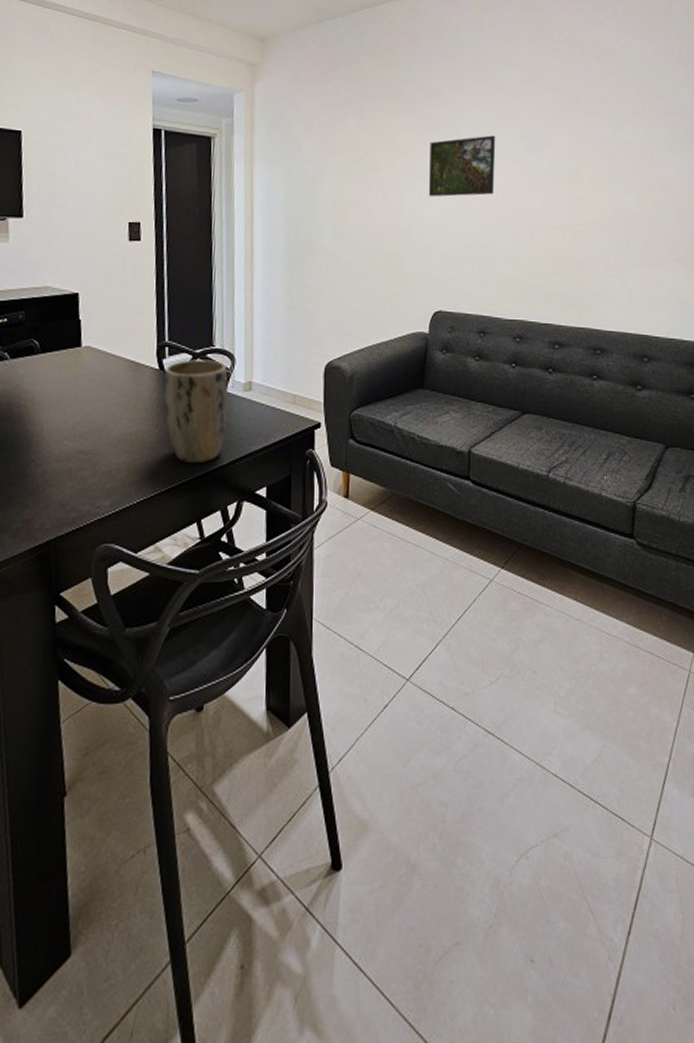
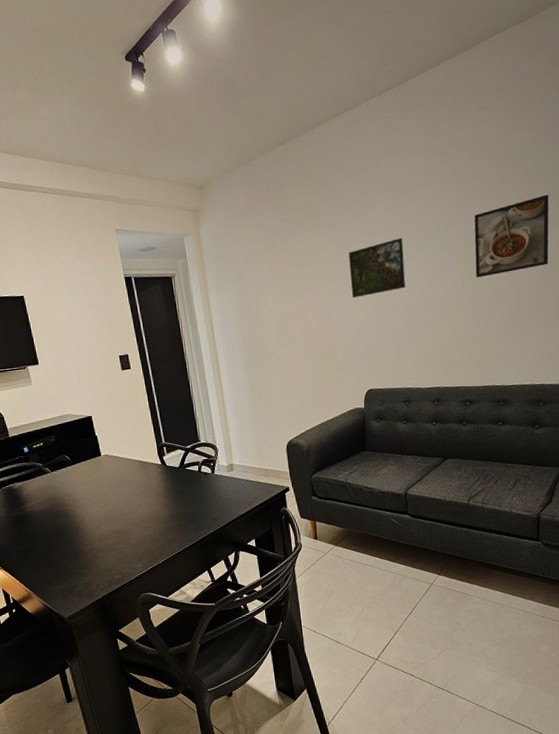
plant pot: present [164,359,229,464] -> none [166,452,219,530]
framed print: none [578,113,669,196] -> present [474,194,549,278]

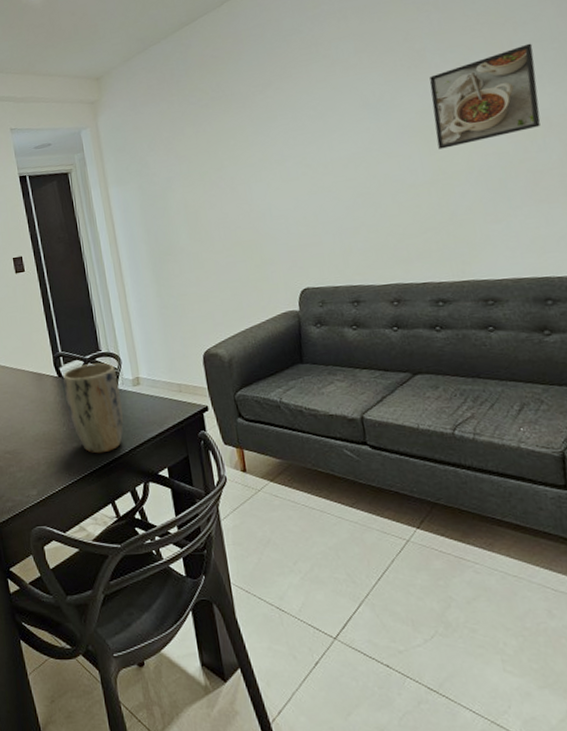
plant pot: none [166,452,219,530] -> present [63,362,124,454]
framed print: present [348,238,406,298] -> none [269,111,344,183]

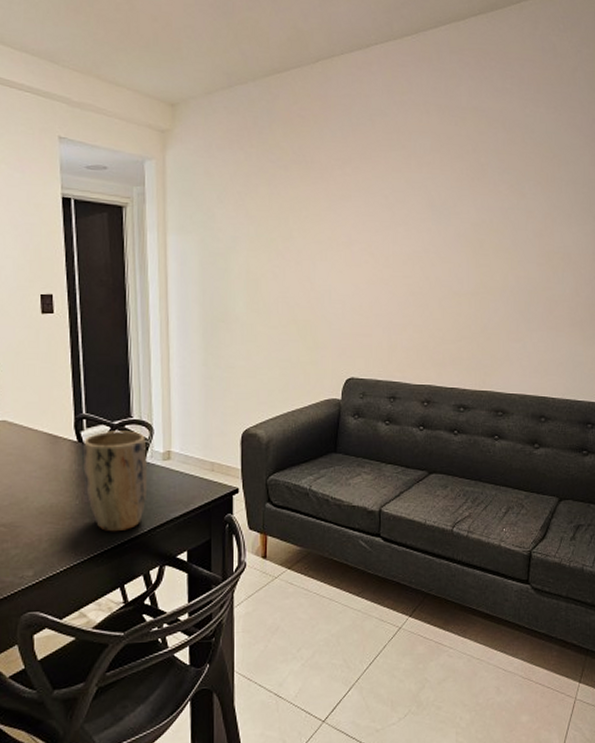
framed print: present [429,43,541,149] -> none [483,183,569,264]

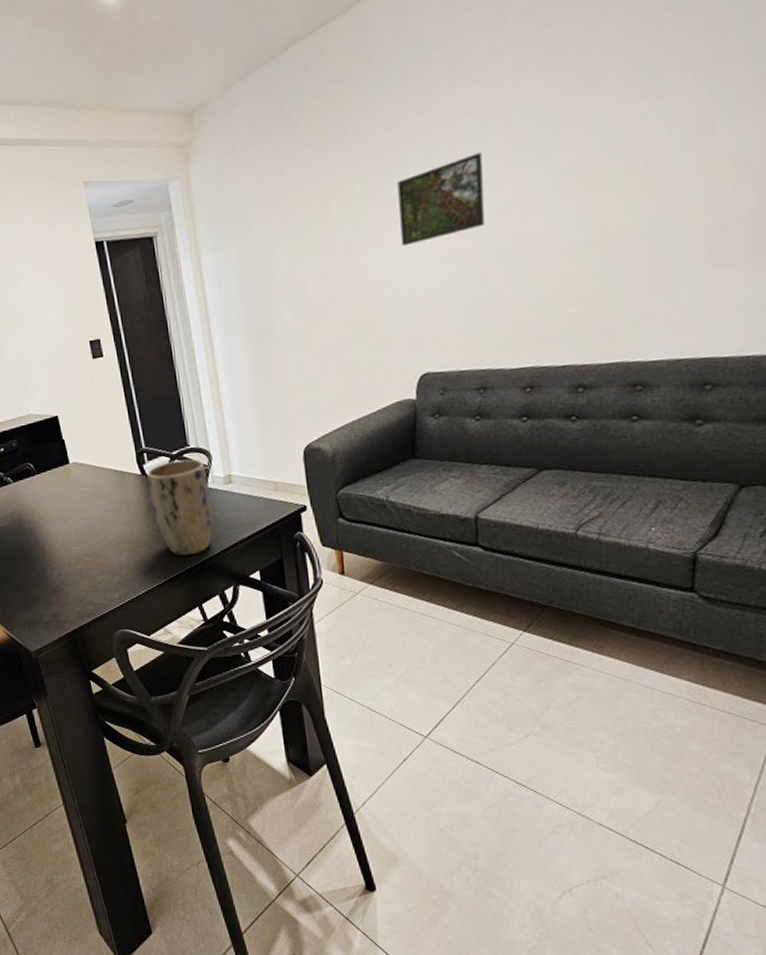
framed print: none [340,204,406,266] -> present [397,152,485,247]

